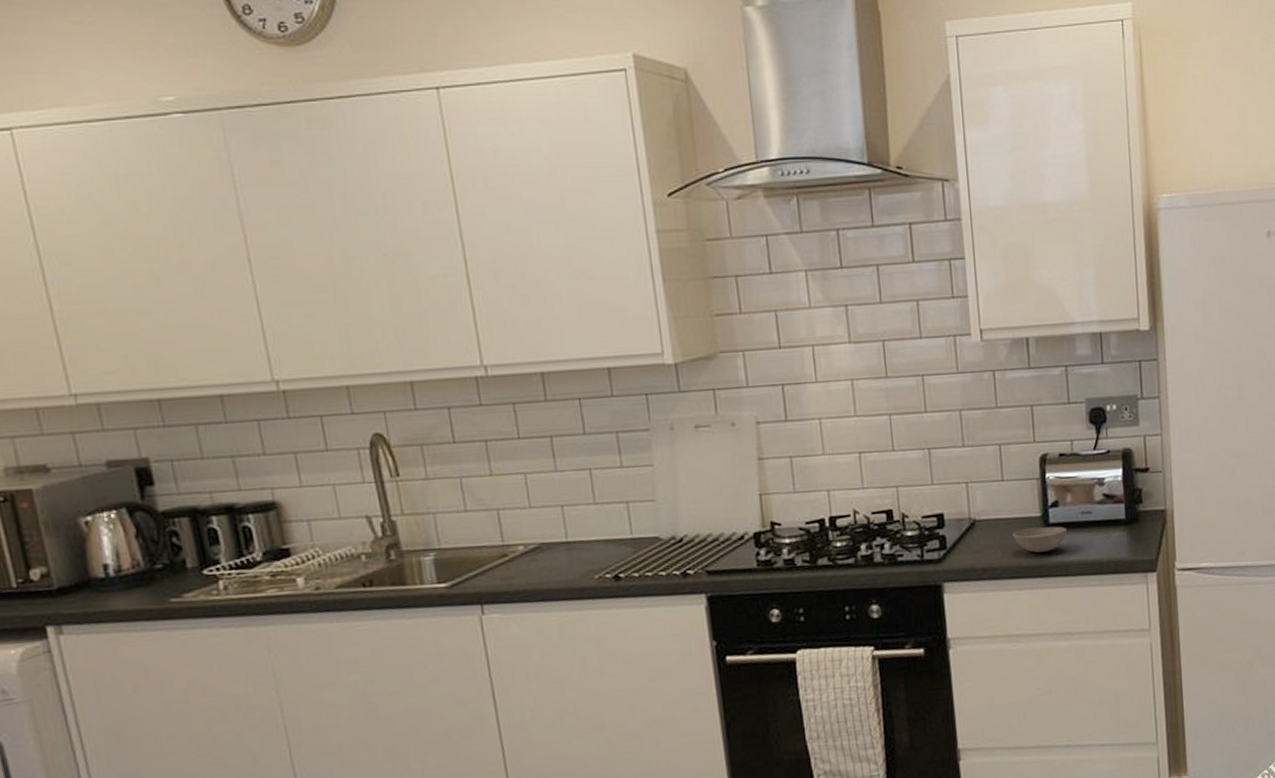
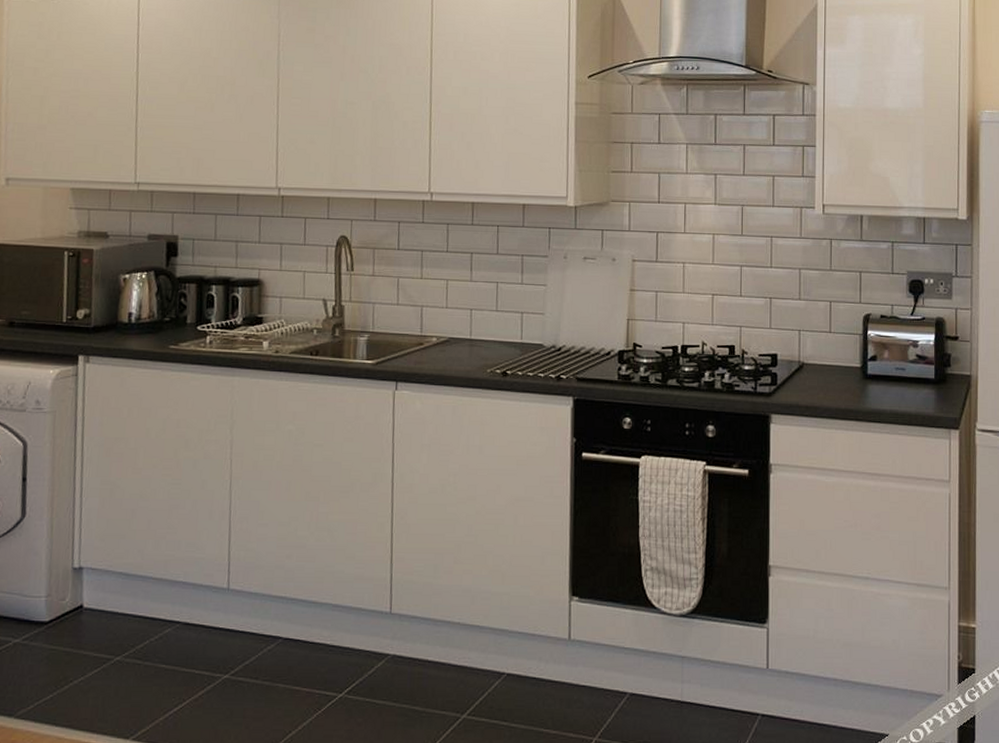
bowl: present [1012,526,1067,553] -> none [834,376,882,400]

